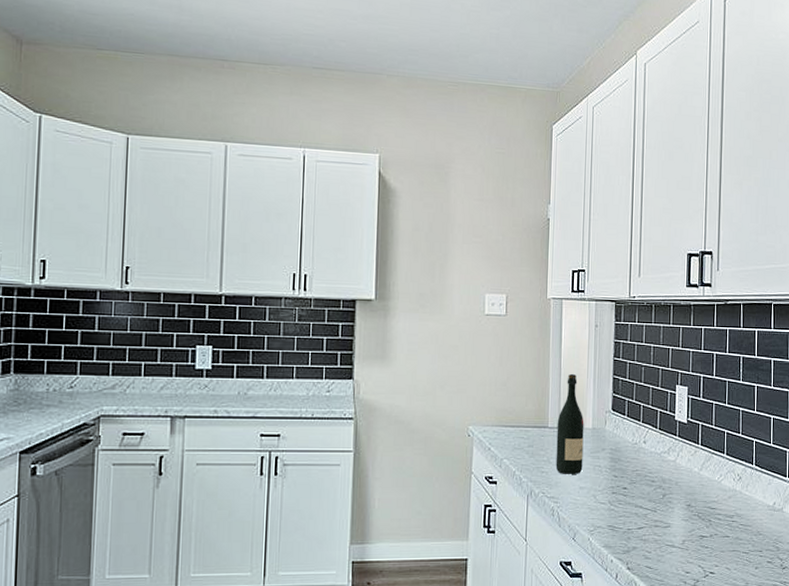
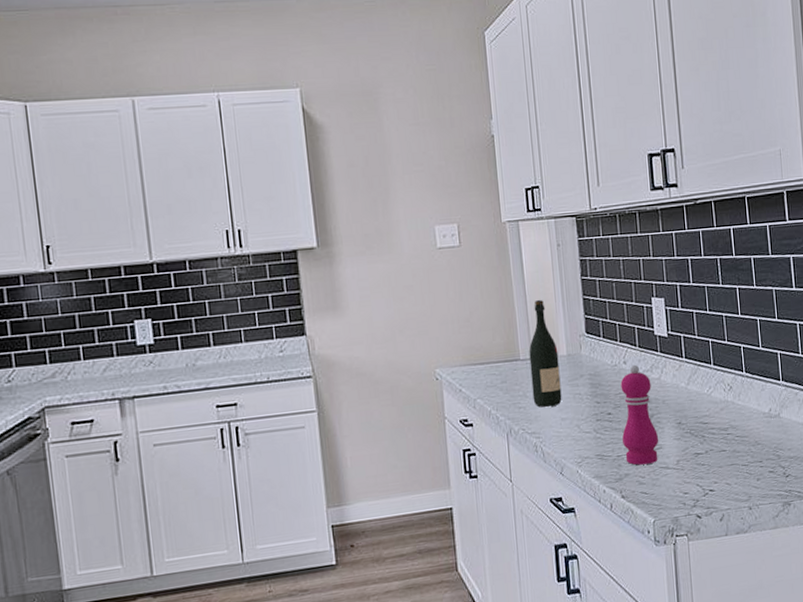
pepper mill: none [634,445,668,540] -> present [620,364,659,465]

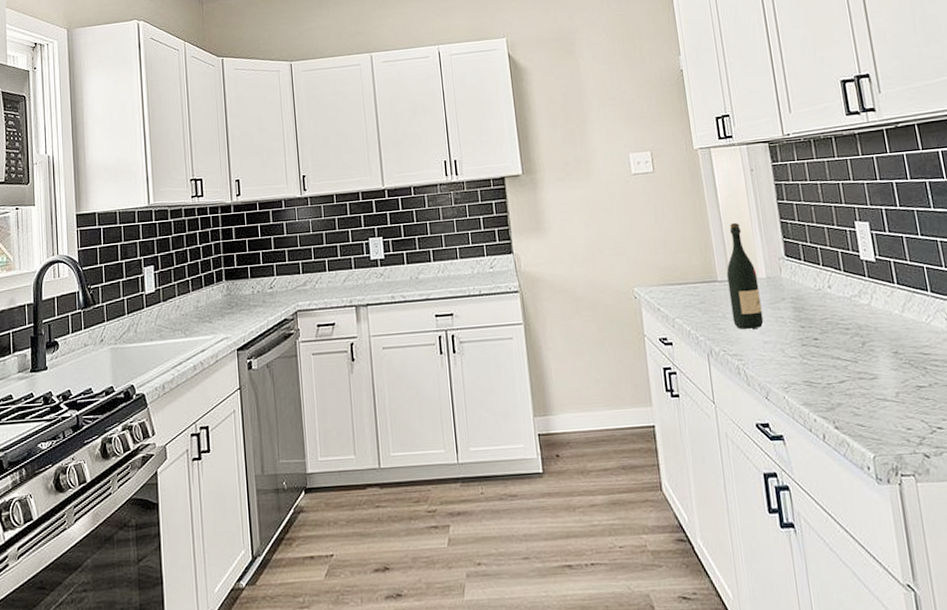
pepper mill: present [620,364,659,465] -> none [826,289,874,395]

